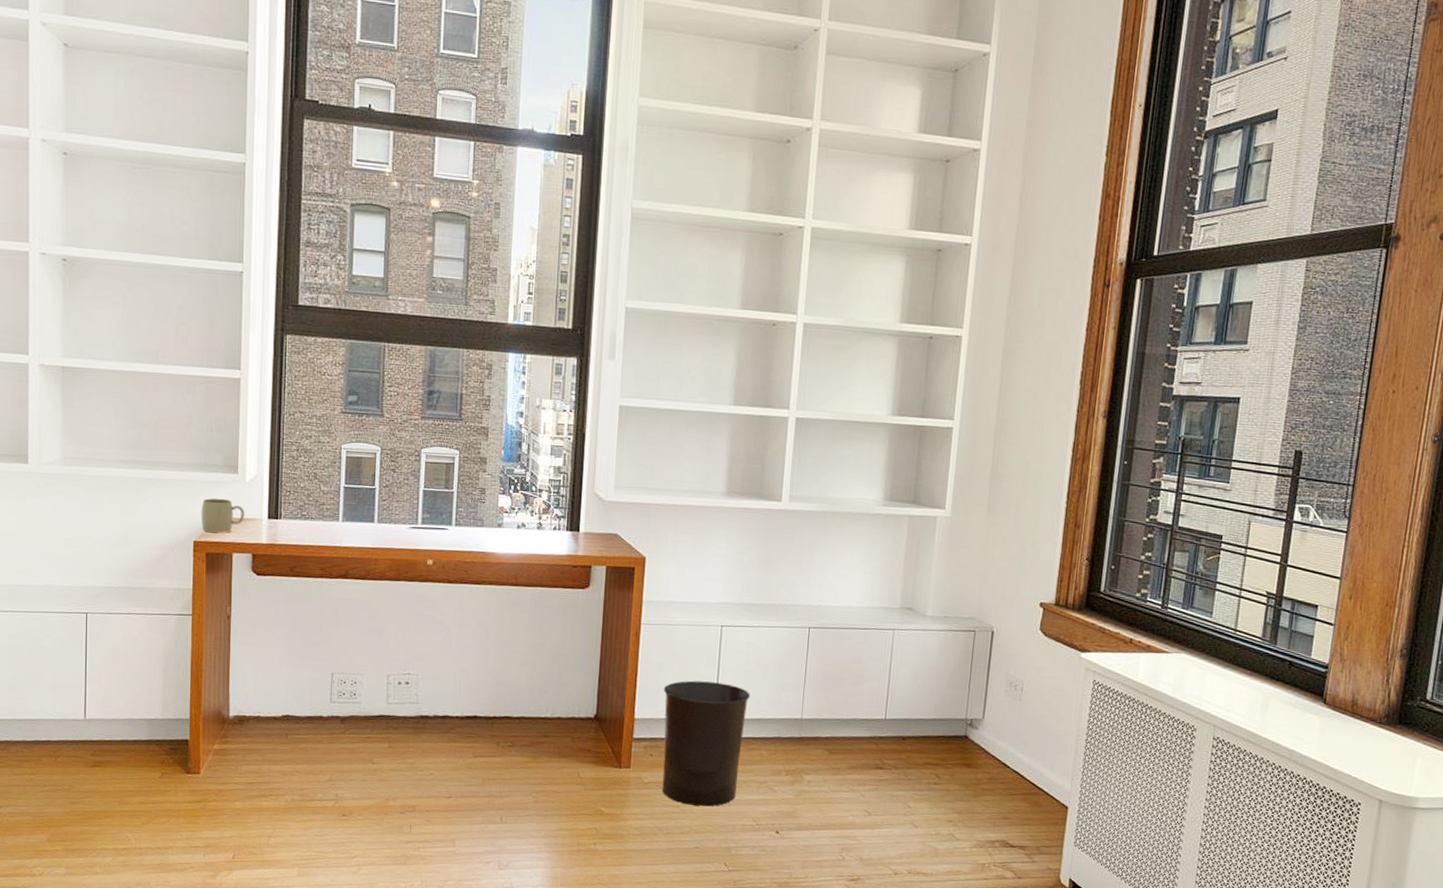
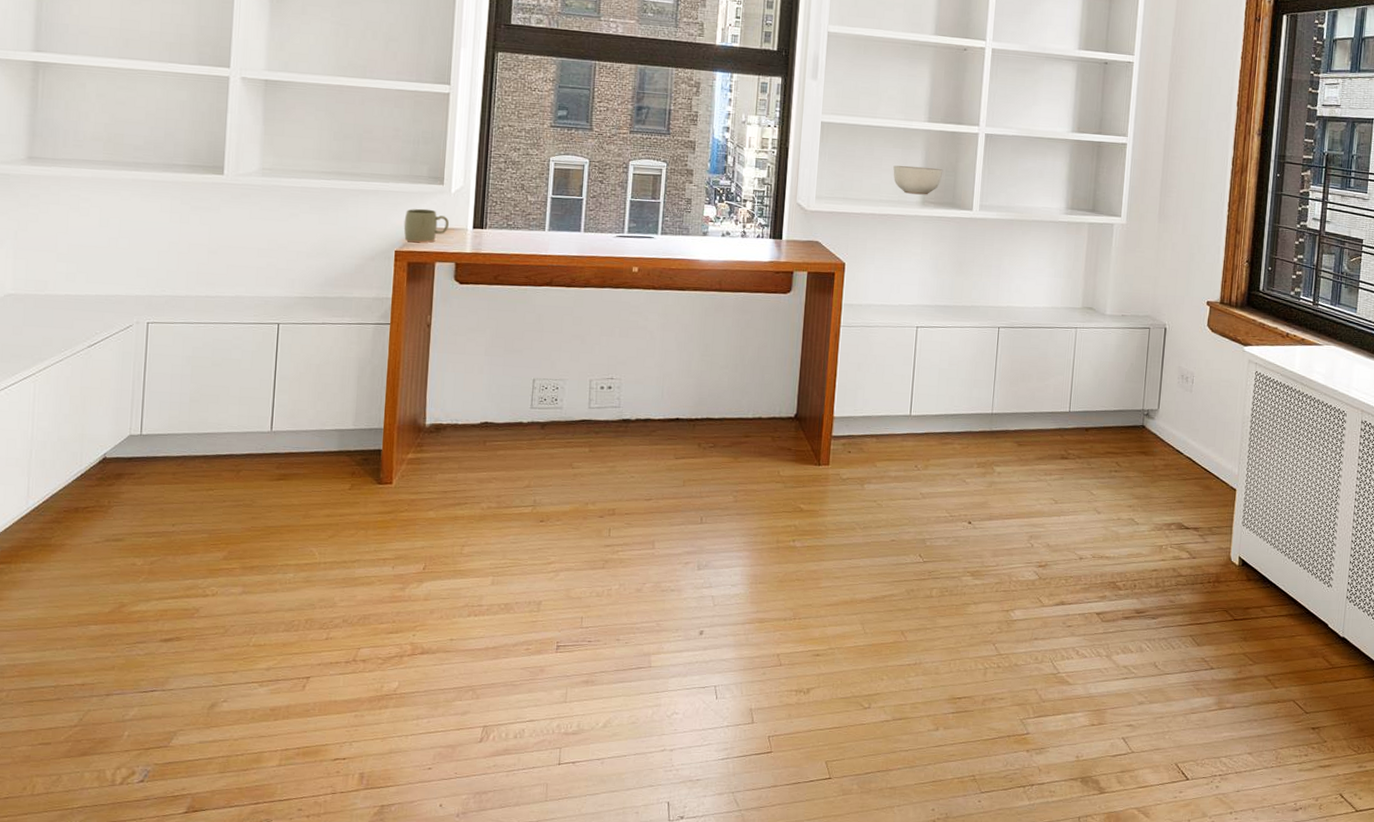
waste bin: present [662,680,750,807] -> none [859,379,944,500]
bowl: none [696,453,750,485] -> present [893,165,943,195]

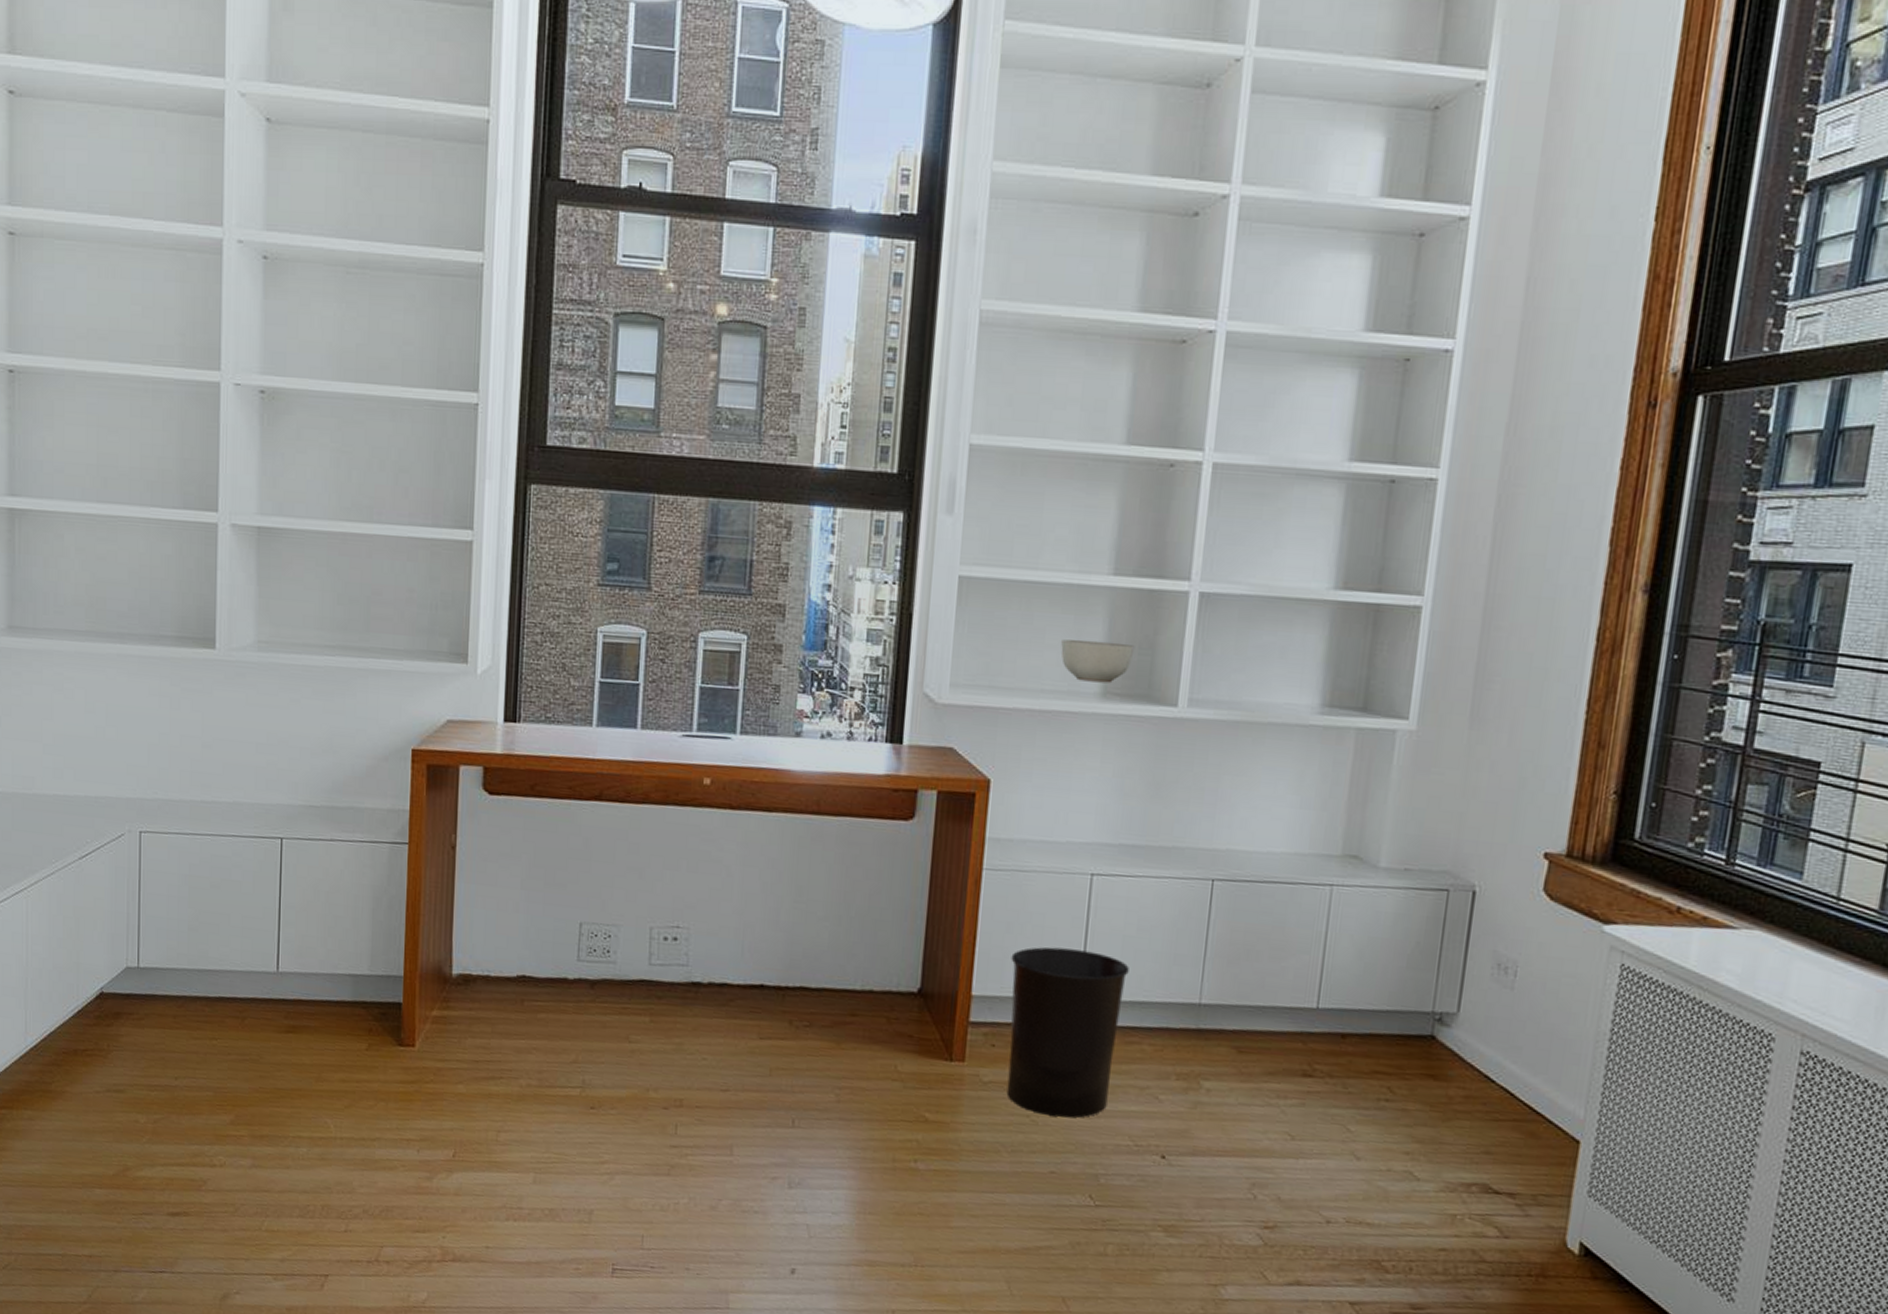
mug: present [403,208,450,243] -> none [421,694,476,740]
waste bin: none [859,379,944,500] -> present [1006,947,1129,1118]

